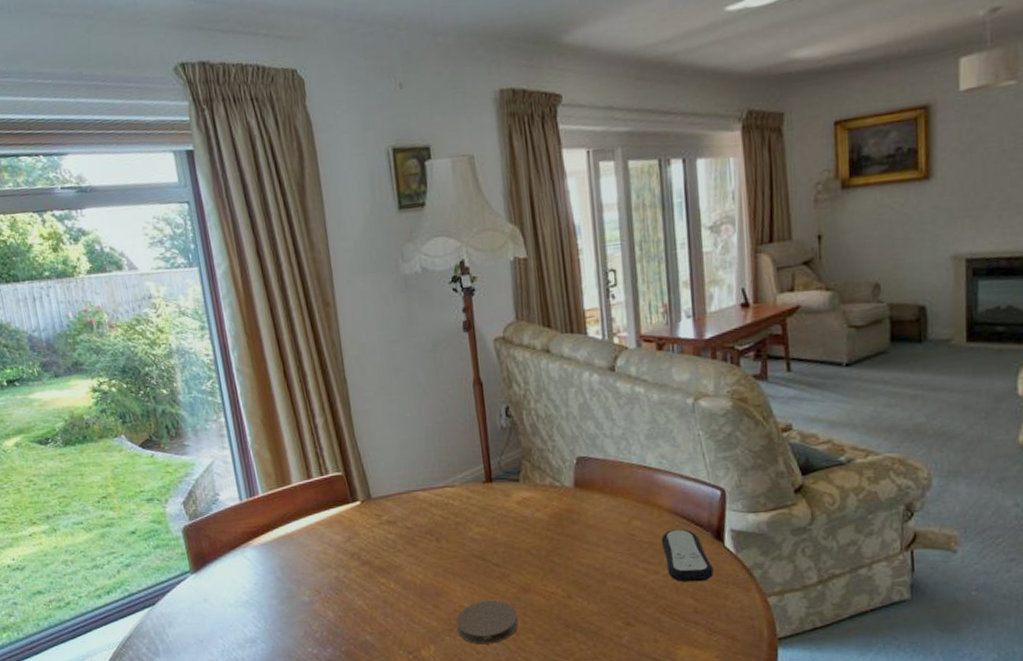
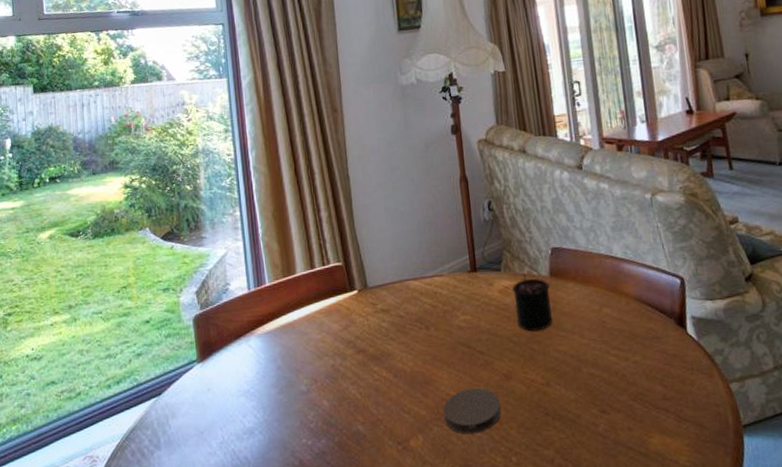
candle: none [531,484,576,544] -> present [511,273,552,332]
remote control: present [661,529,714,582] -> none [629,316,679,369]

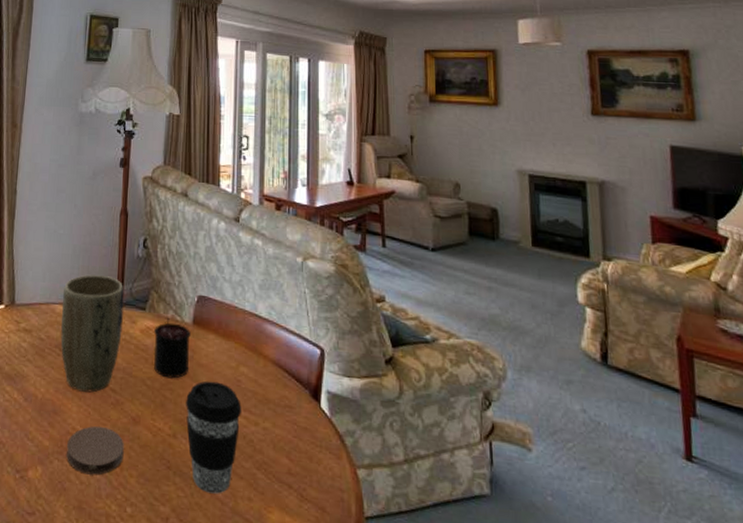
plant pot: none [415,244,481,359] -> present [60,274,124,393]
coffee cup: none [554,326,611,430] -> present [186,381,241,494]

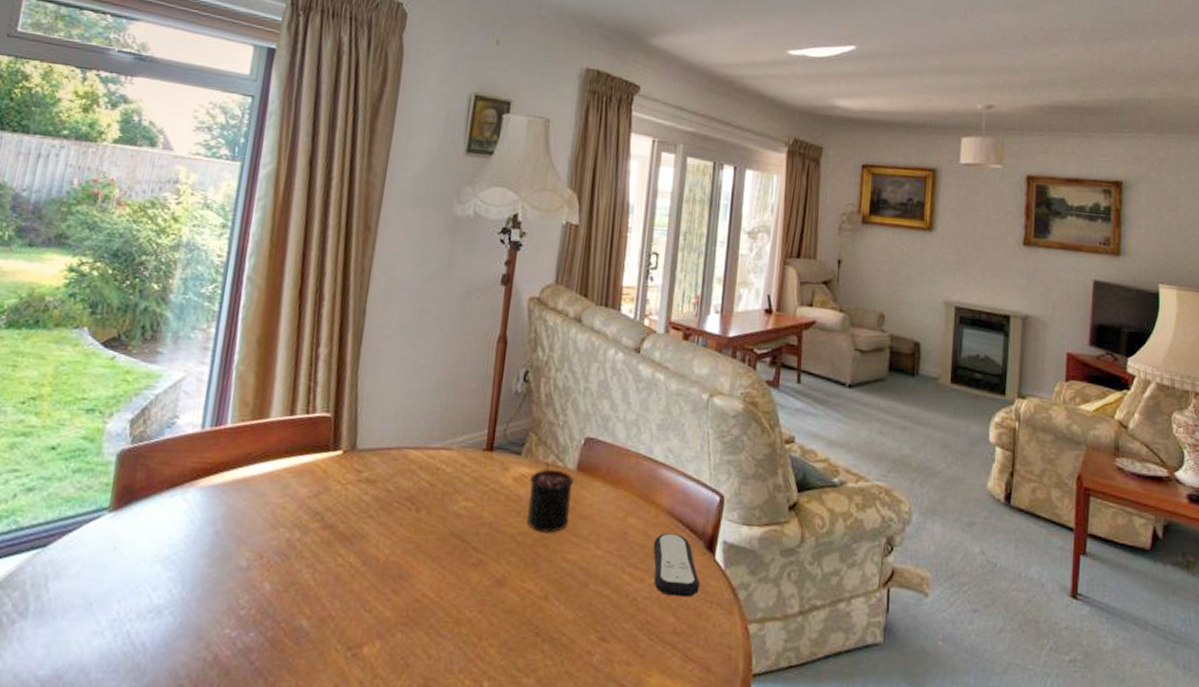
plant pot: present [60,274,124,393] -> none [413,413,497,553]
coaster: present [66,425,124,475] -> none [412,590,485,648]
coffee cup: present [186,381,241,494] -> none [561,534,627,660]
remote control: none [264,381,309,442] -> present [653,533,700,598]

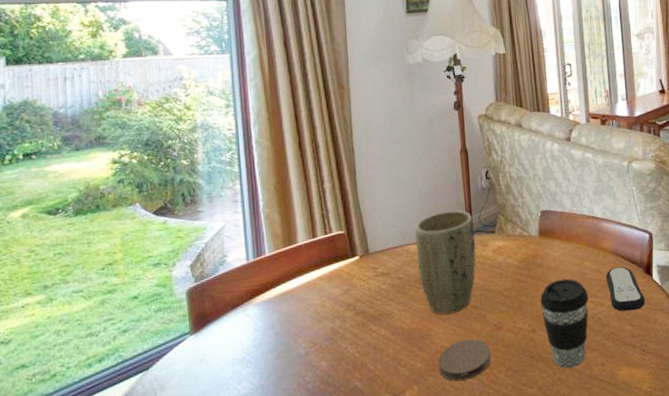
coaster: none [412,590,485,648] -> present [438,338,491,382]
plant pot: none [413,413,497,553] -> present [415,210,476,315]
candle: present [526,462,574,533] -> none [504,234,540,286]
coffee cup: none [561,534,627,660] -> present [540,278,589,369]

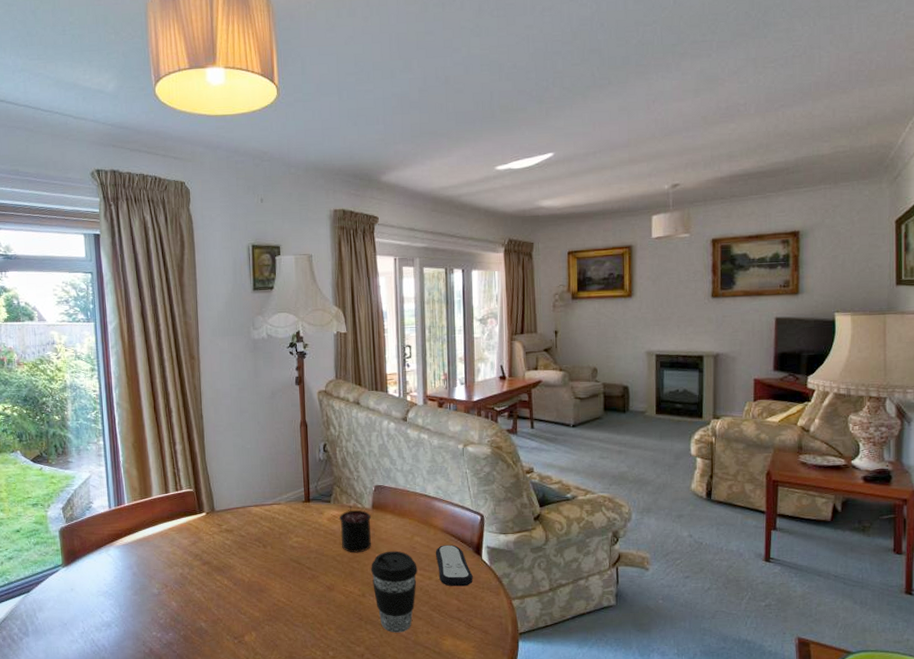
plant pot: present [415,210,476,315] -> none [256,479,312,572]
coaster: present [438,338,491,382] -> none [275,596,323,633]
candle: none [504,234,540,286] -> present [339,506,371,553]

